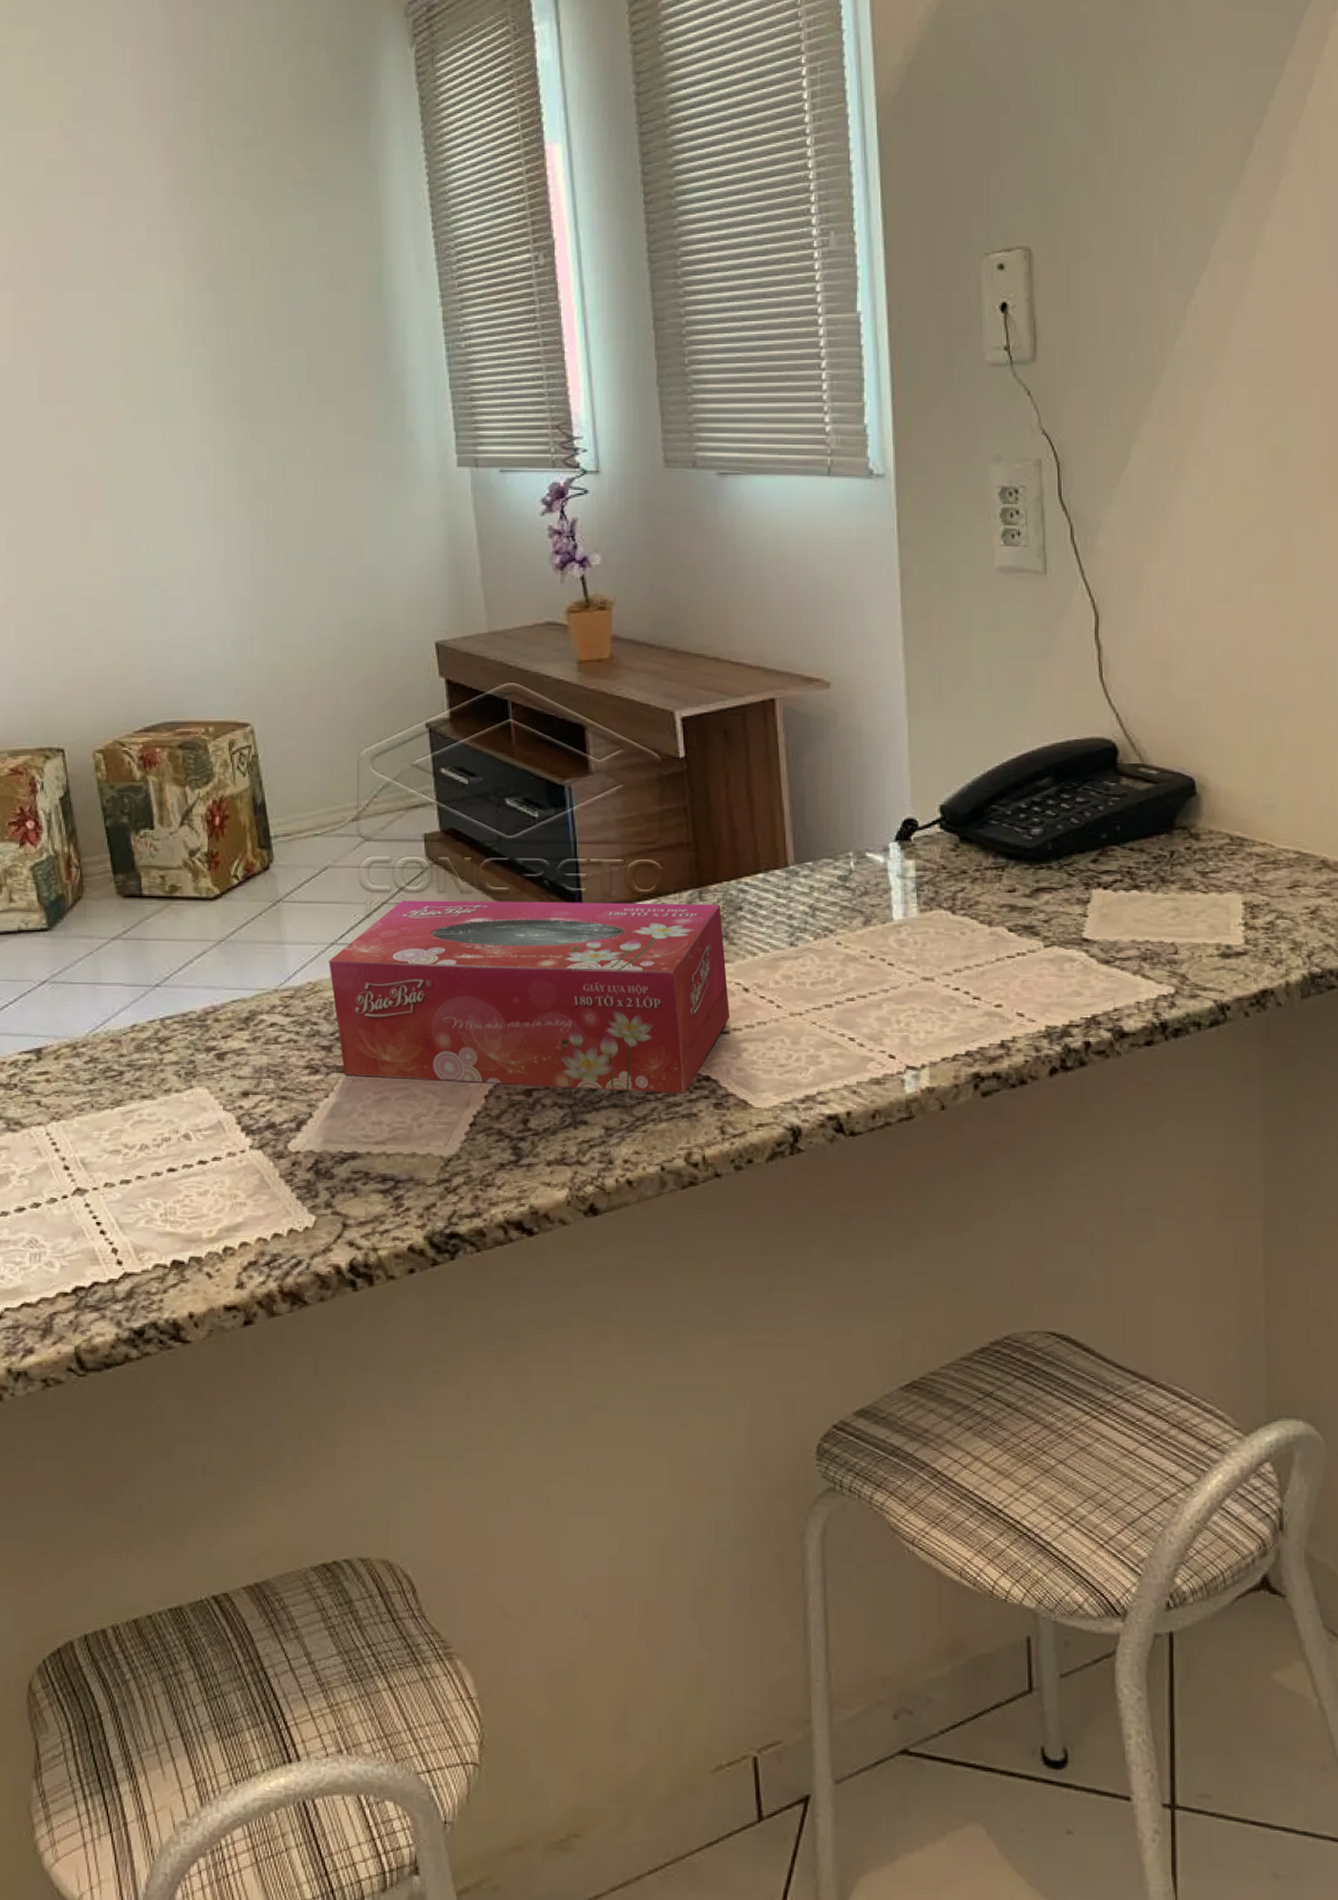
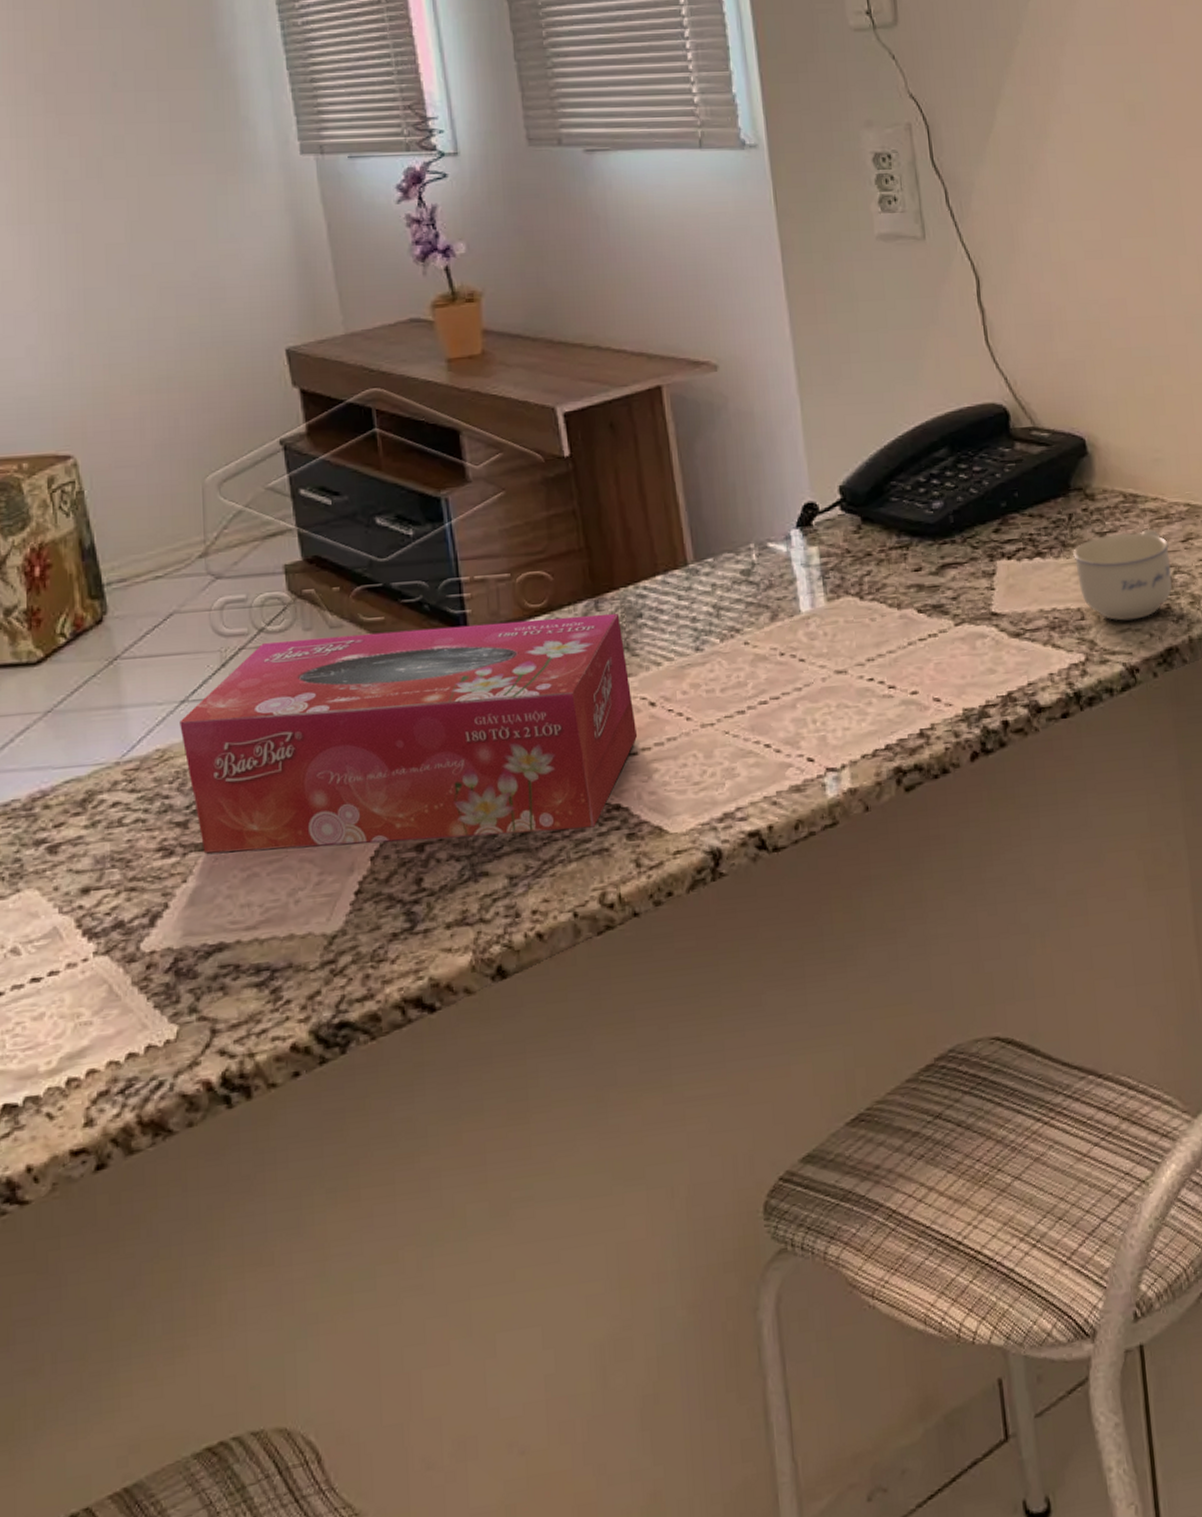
cup: none [1171,873,1275,959] -> present [1072,529,1172,621]

